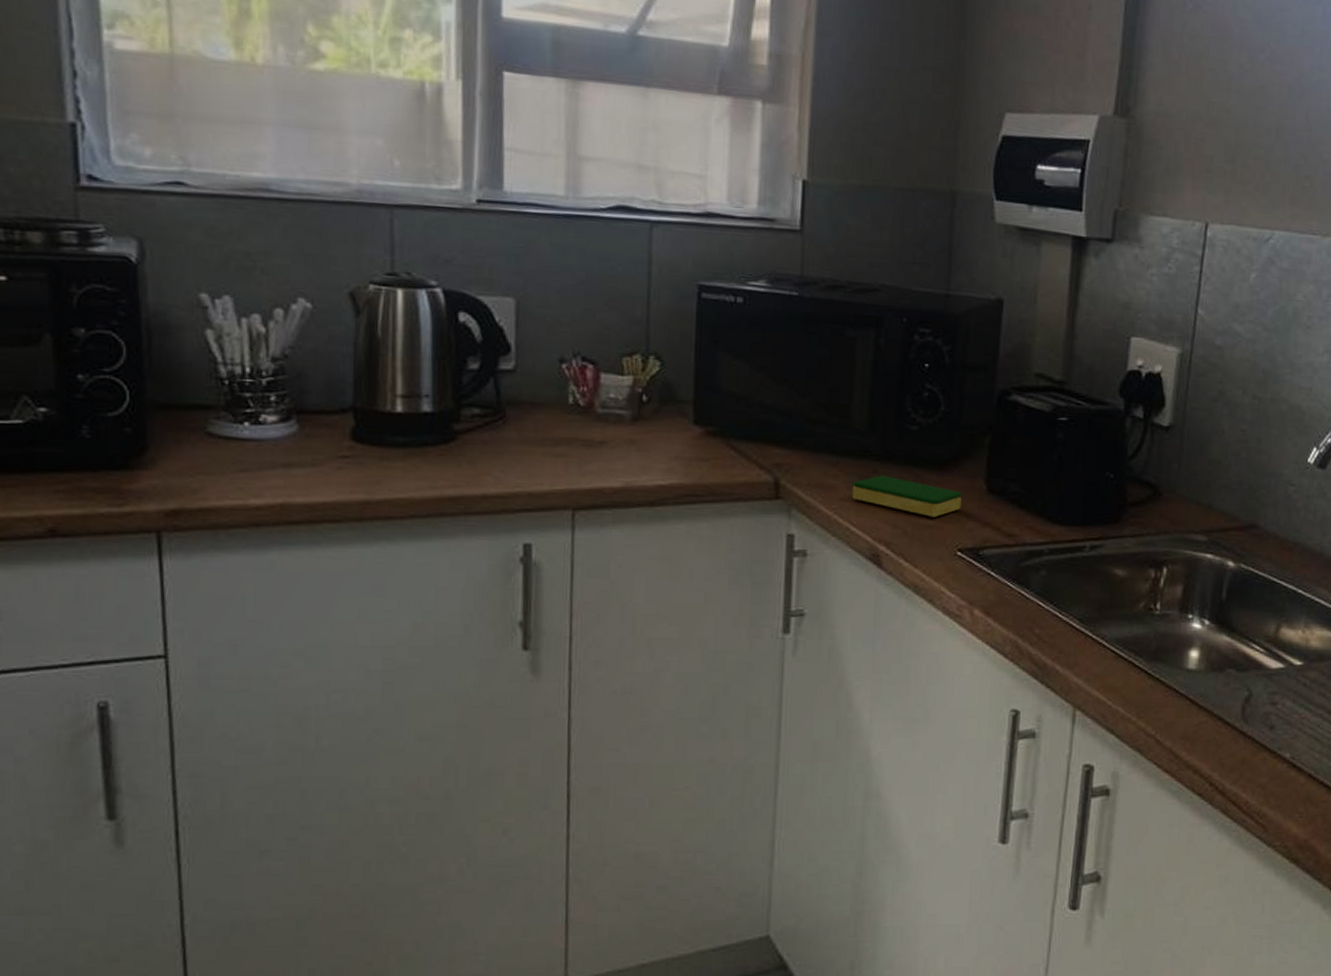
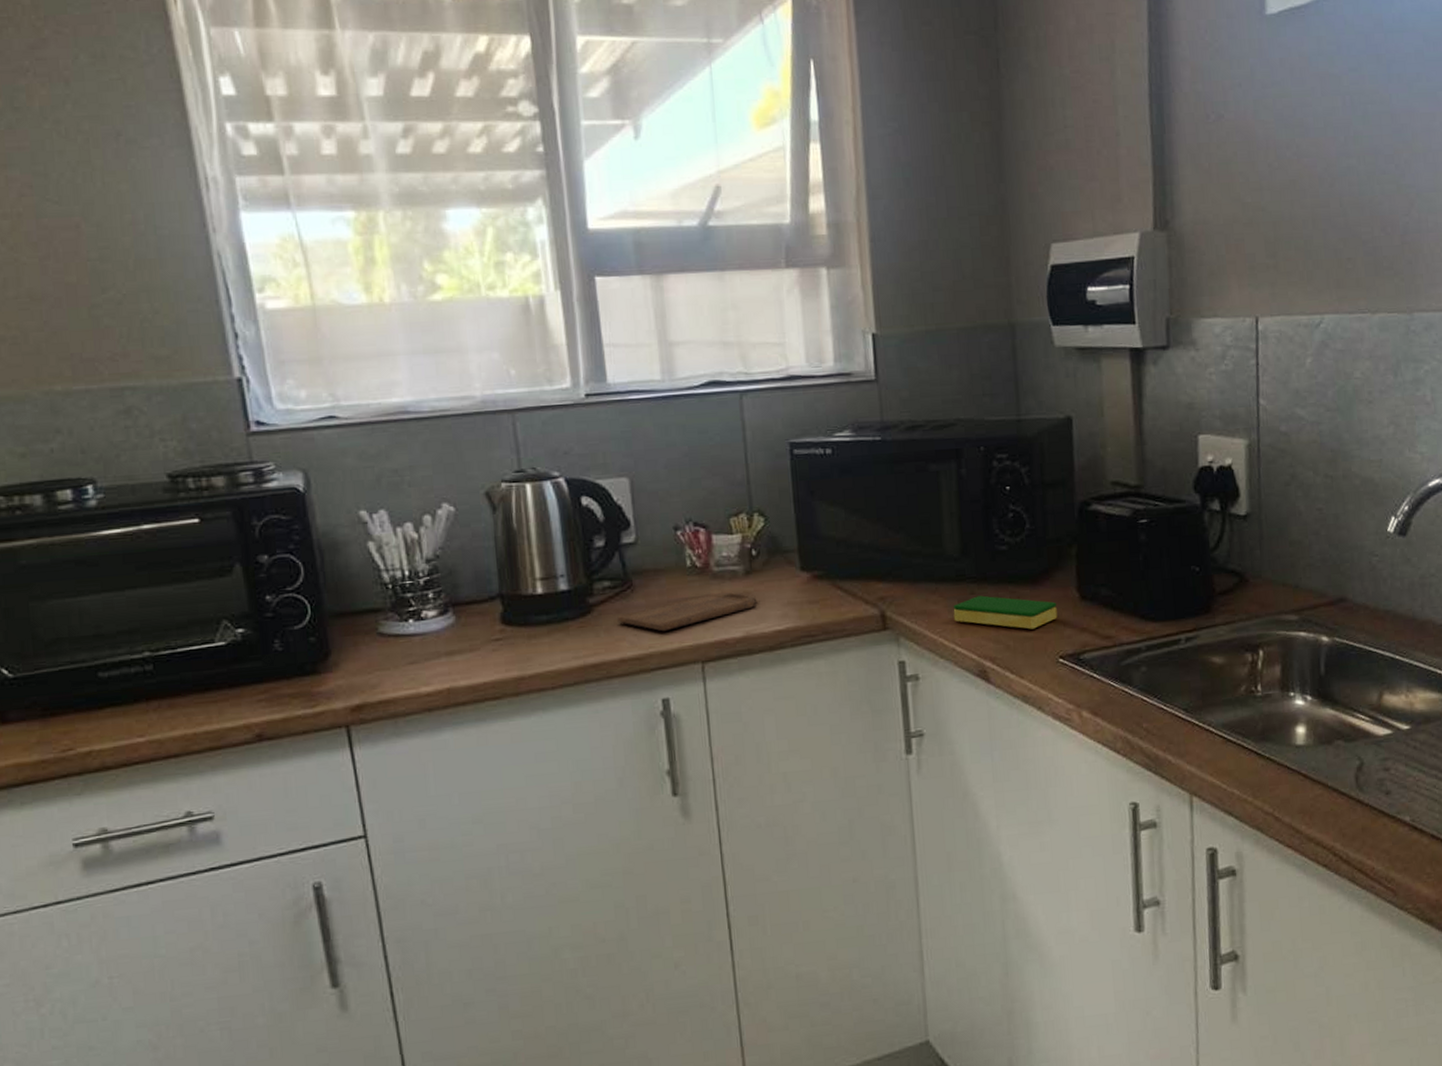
cutting board: none [484,436,642,471] -> present [617,592,757,632]

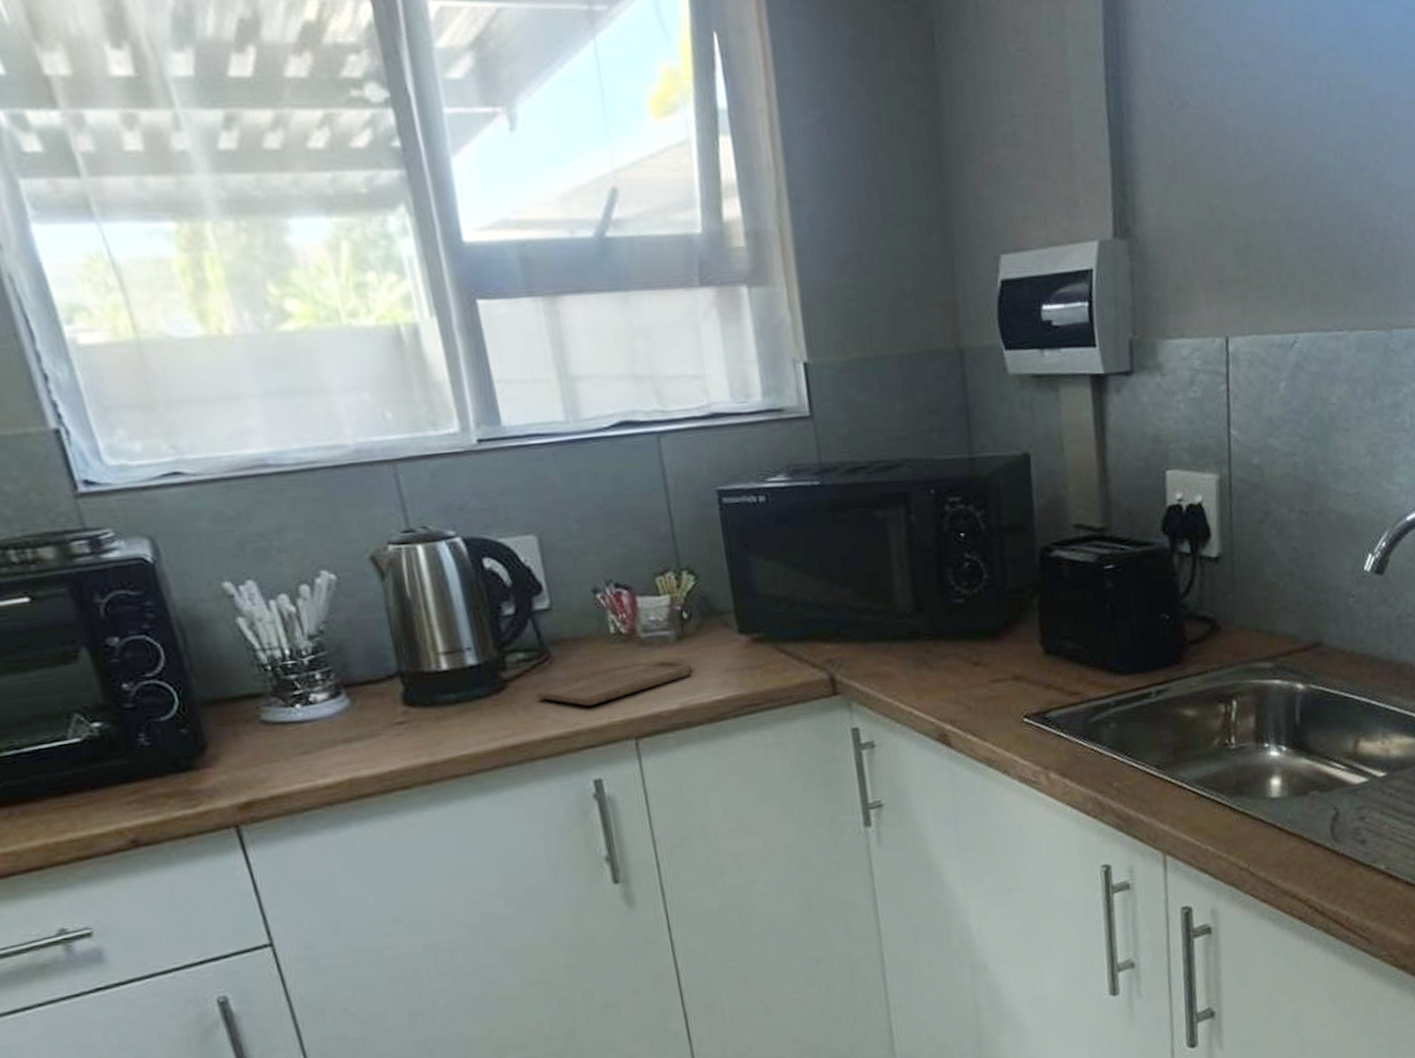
dish sponge: present [953,595,1058,630] -> none [908,653,1021,689]

